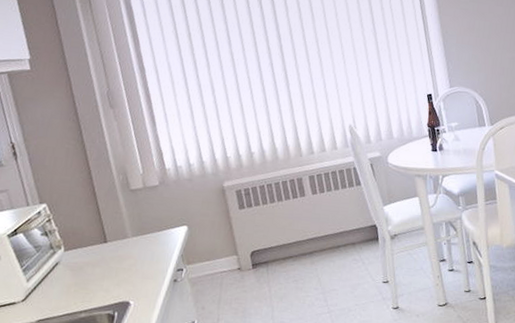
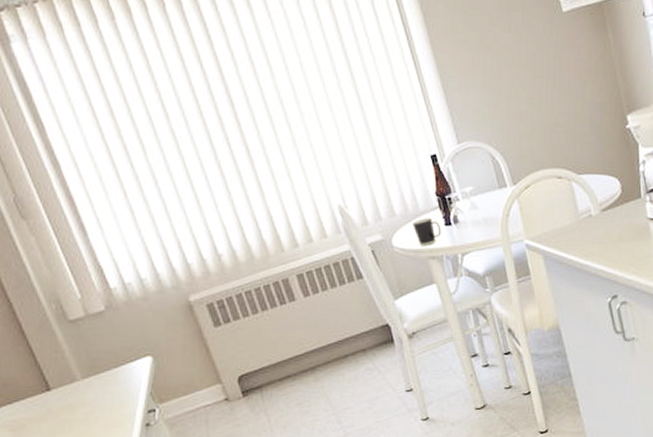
mug: none [406,143,429,166] -> present [413,217,441,246]

